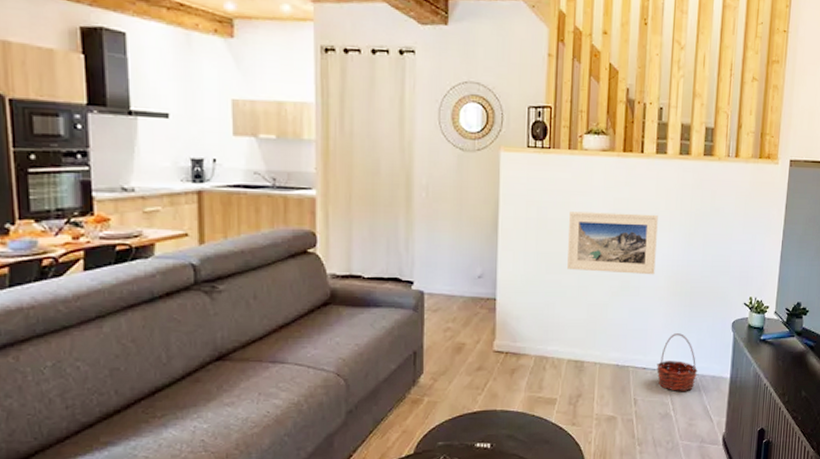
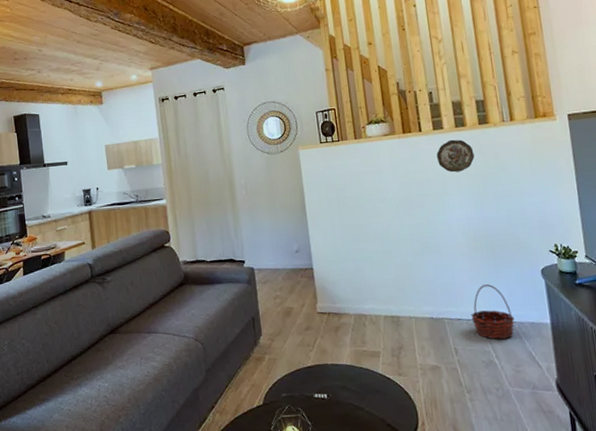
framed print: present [567,211,658,275] -> none [364,181,452,238]
decorative plate: none [653,168,693,207] -> present [436,139,475,173]

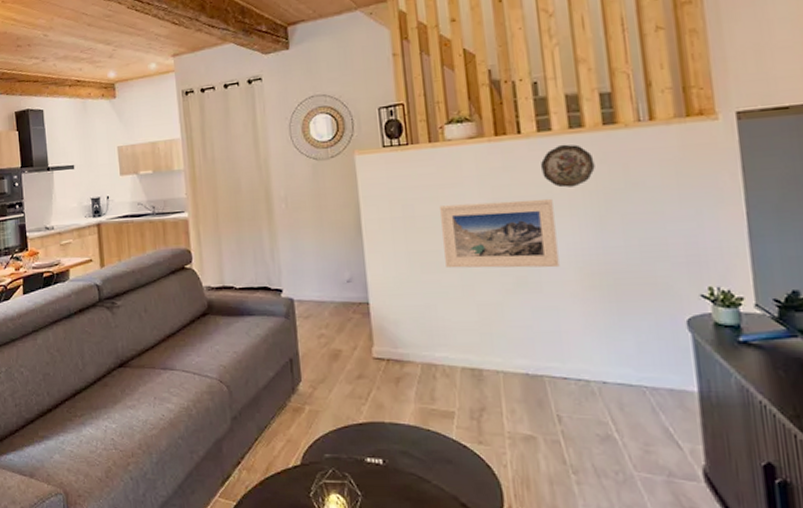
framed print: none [364,181,452,238] -> present [440,198,560,268]
basket: present [471,284,515,339] -> none [582,335,646,408]

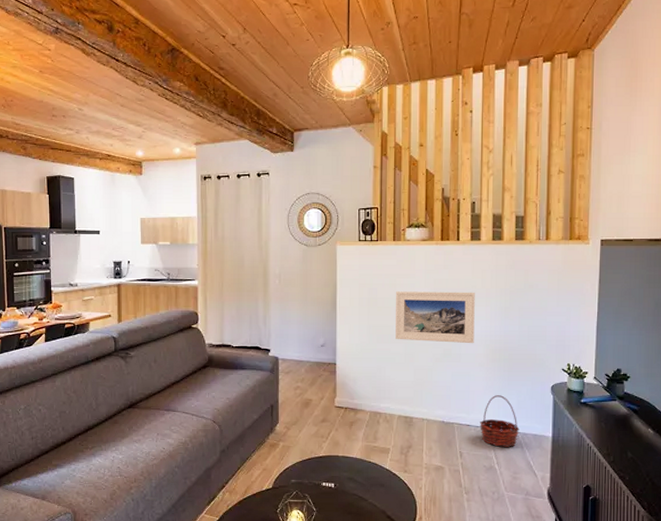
decorative plate: present [540,144,595,188] -> none [470,252,506,285]
basket: none [582,335,646,408] -> present [480,395,520,447]

